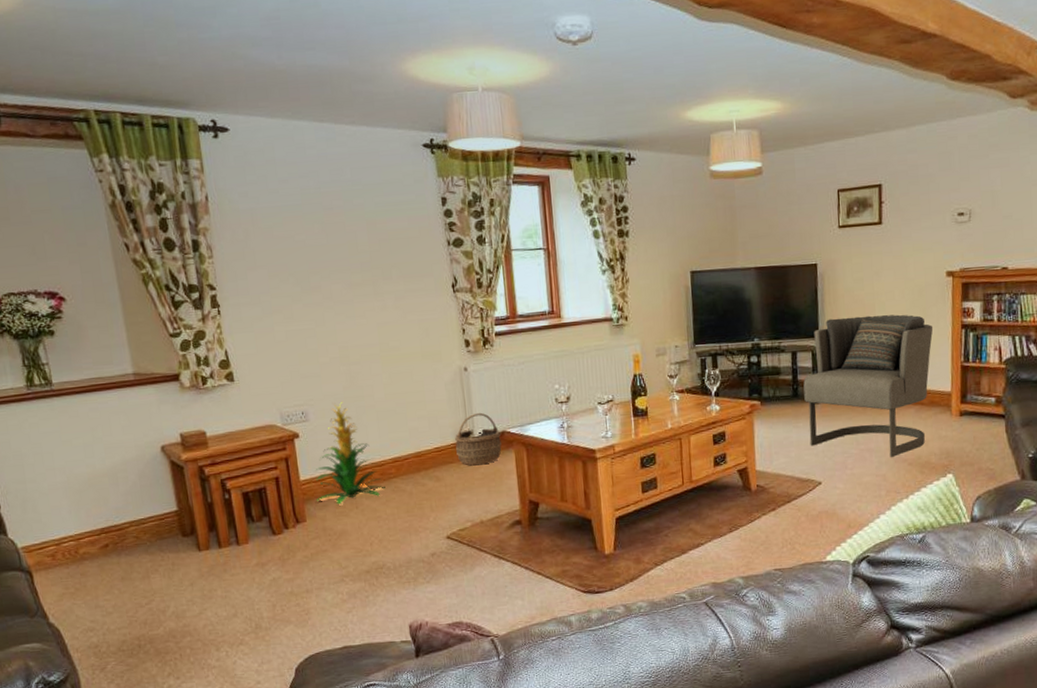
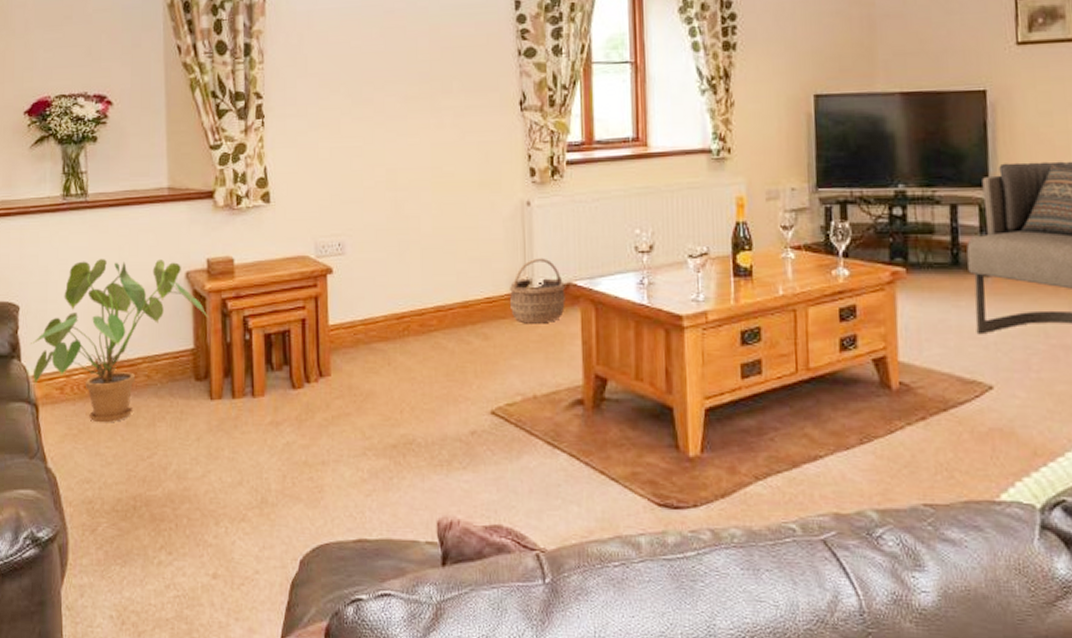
house plant: none [15,437,188,581] -> present [31,258,208,423]
indoor plant: present [316,401,386,504] -> none [345,233,424,358]

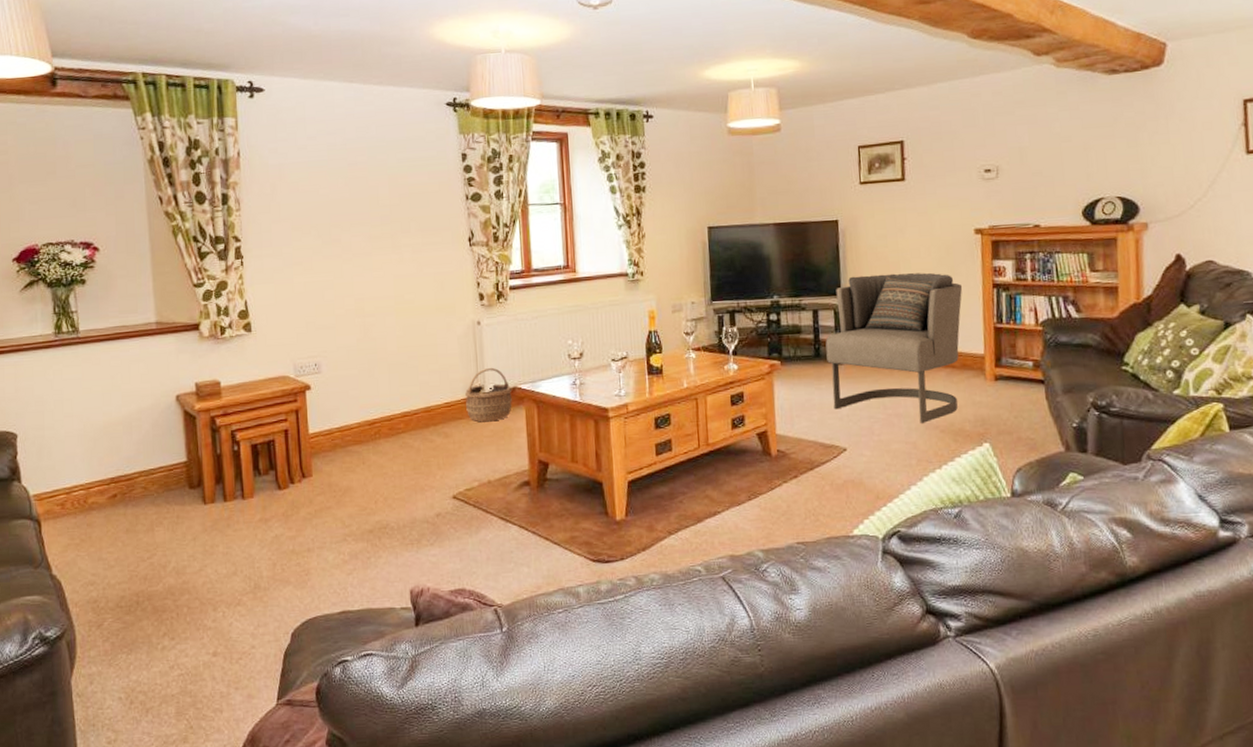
house plant: present [31,258,208,423] -> none [30,385,199,532]

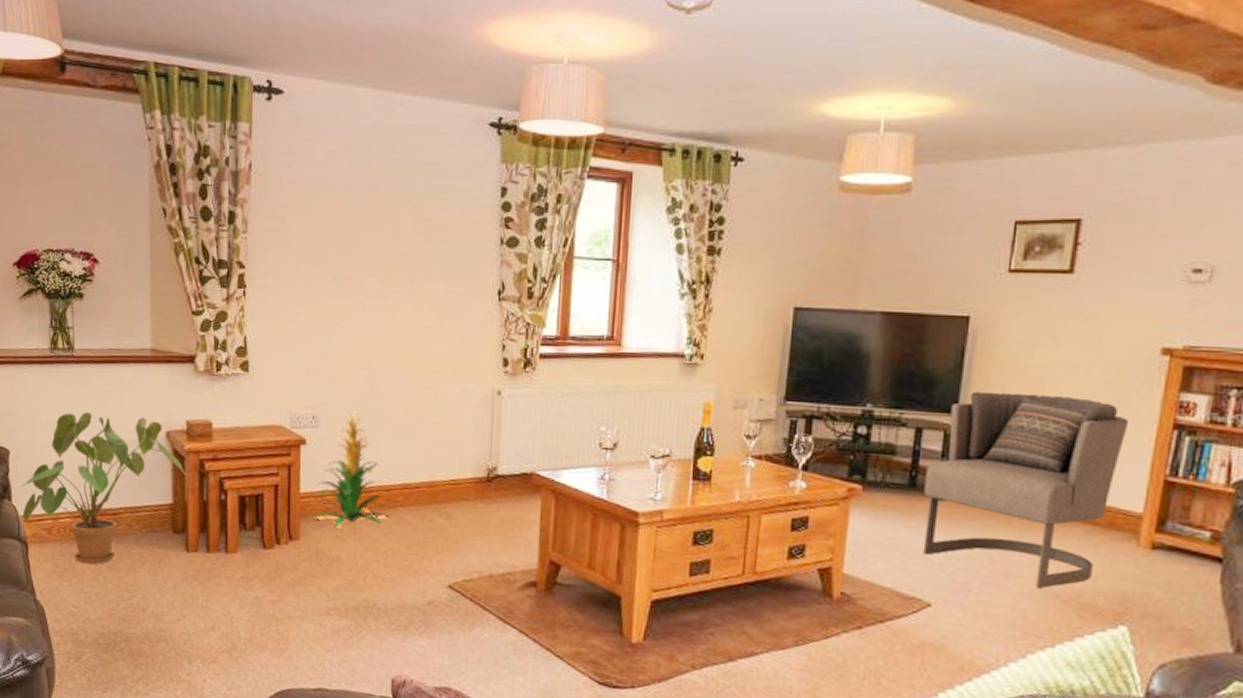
house plant: none [30,385,199,532] -> present [20,411,187,565]
indoor plant: none [324,353,393,459] -> present [314,410,389,527]
wicker basket: present [464,367,512,422] -> none [474,446,528,509]

